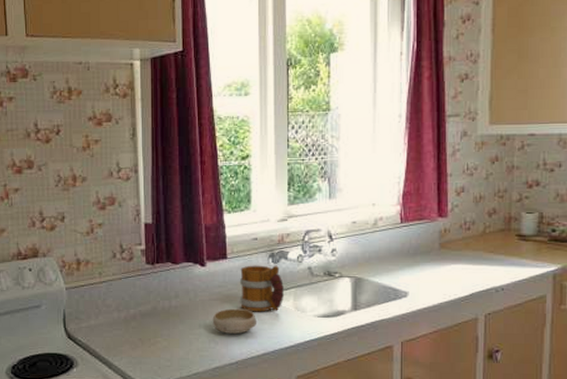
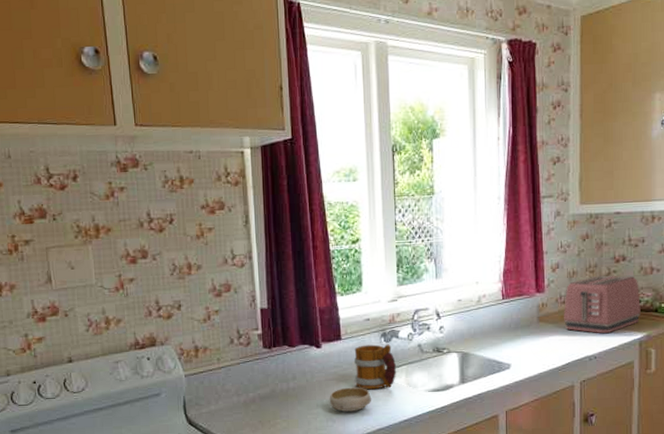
toaster: none [467,201,556,264] -> present [563,275,641,334]

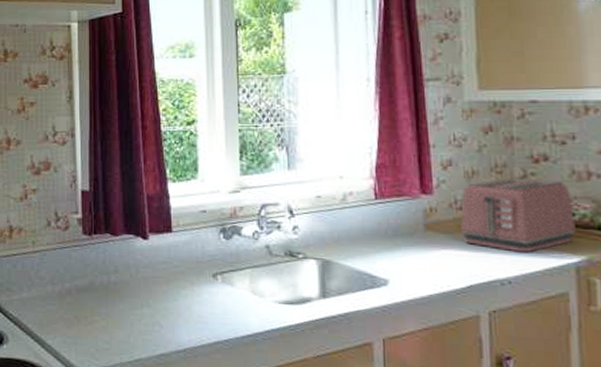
bowl: present [329,387,371,412] -> none [156,287,207,317]
mug: present [353,344,397,390] -> none [186,240,239,294]

